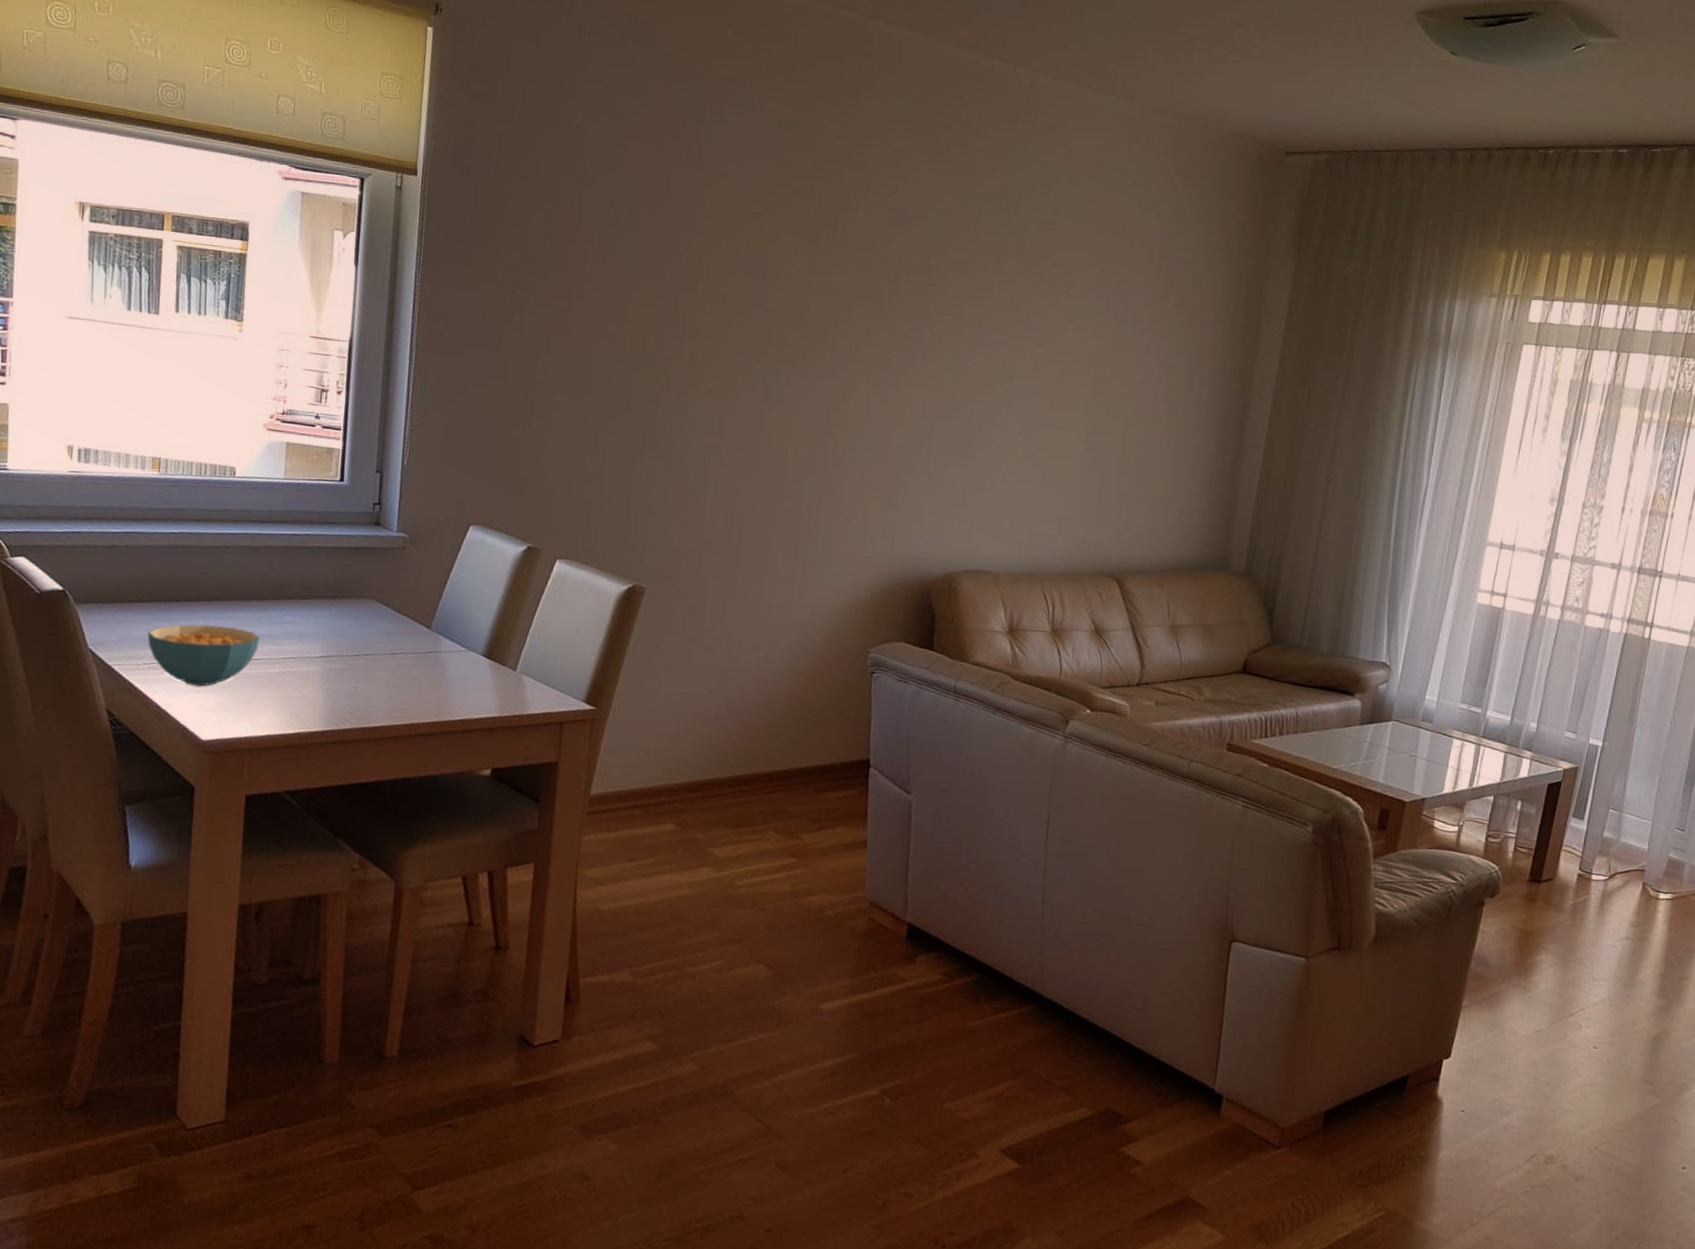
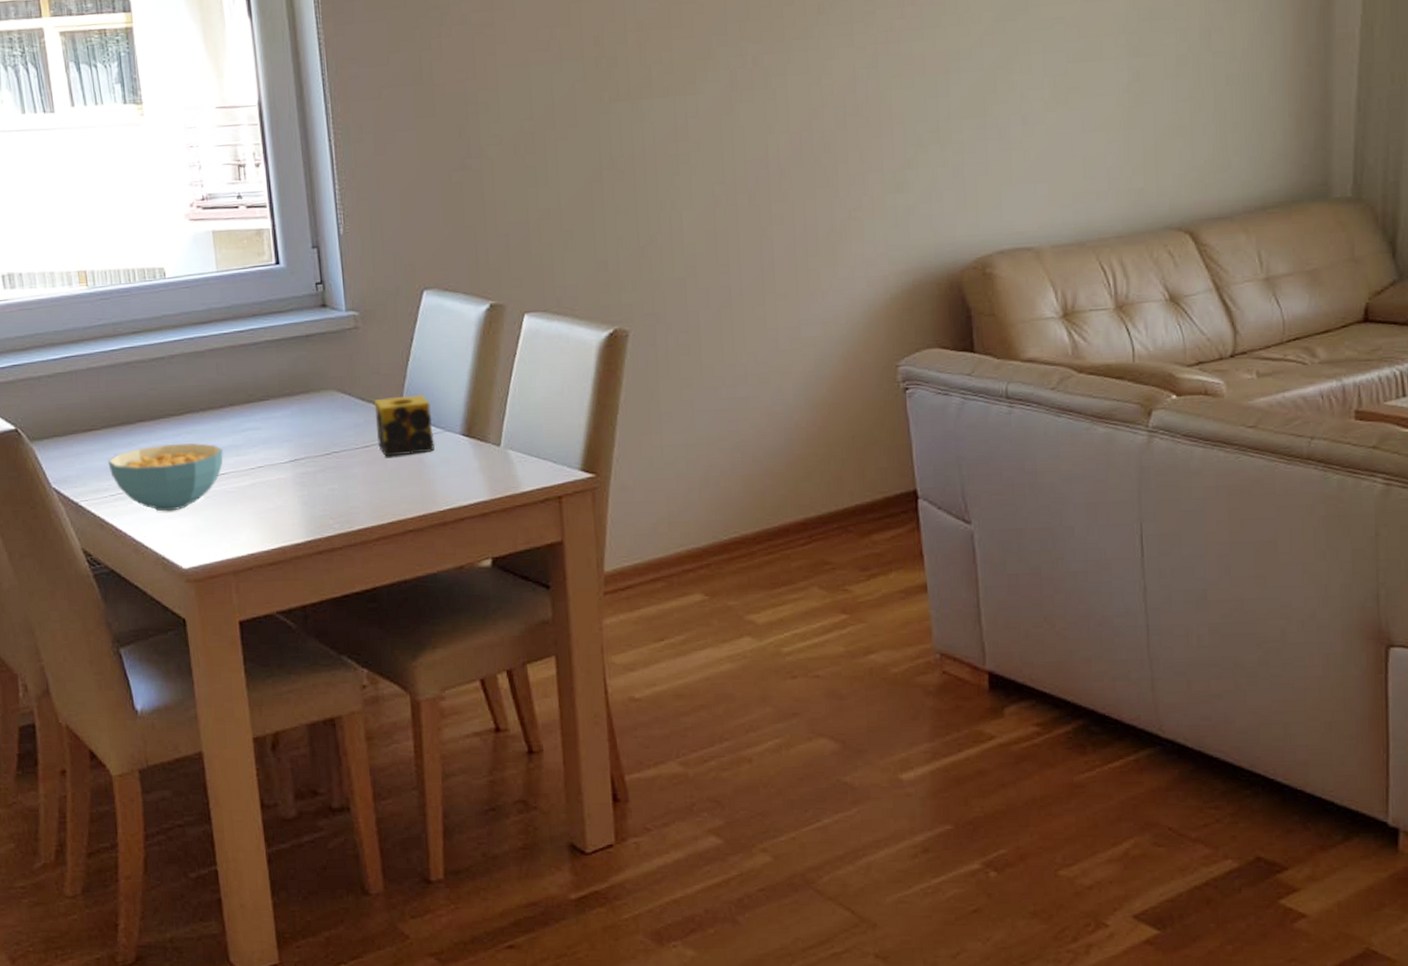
candle: none [405,613,459,667] -> present [374,394,435,457]

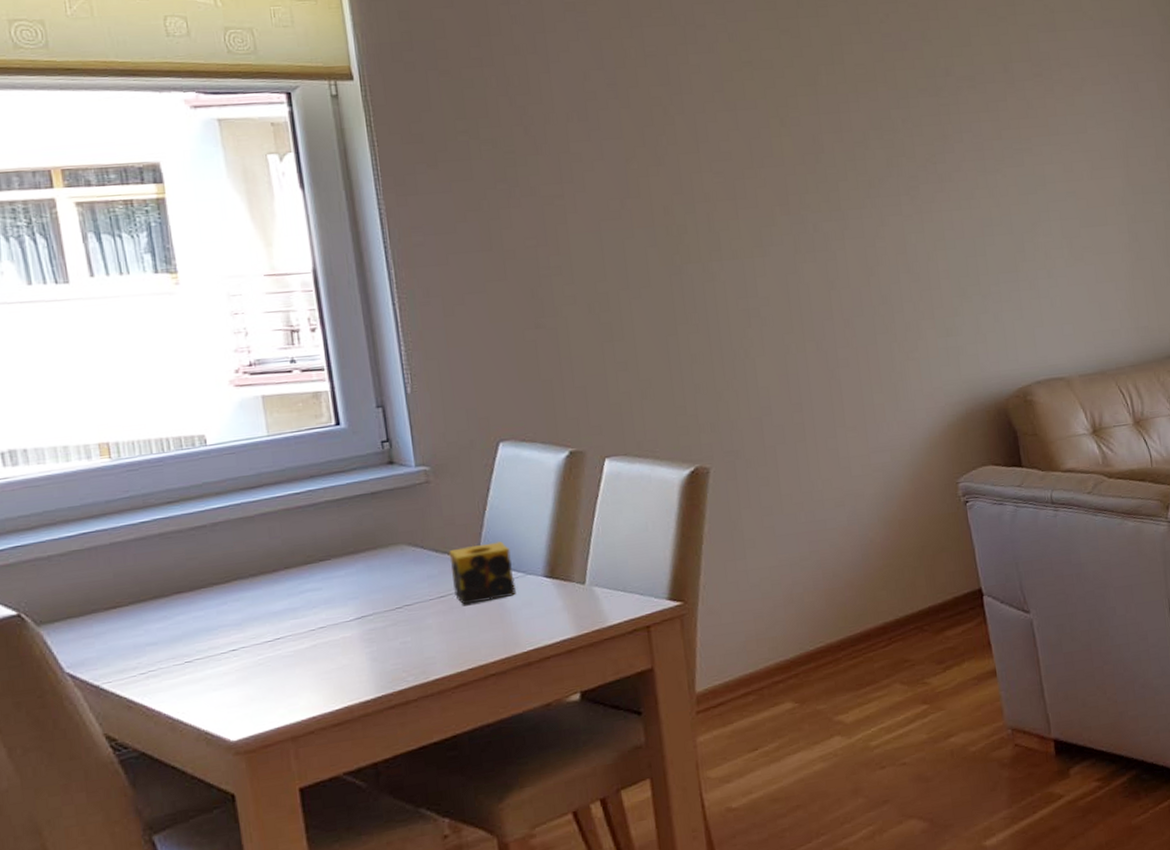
cereal bowl: present [108,443,223,512] -> none [137,609,278,685]

